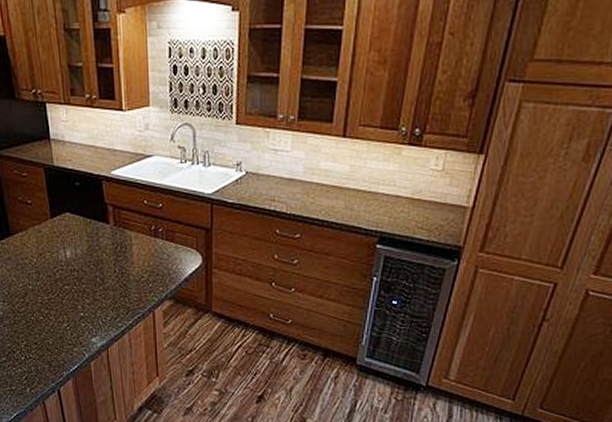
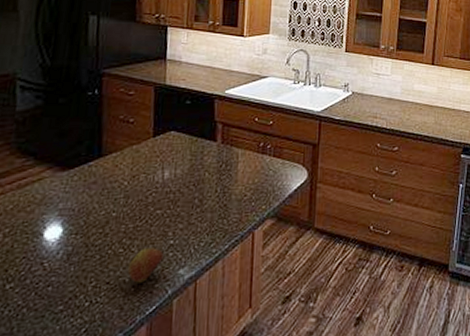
apple: none [49,318,77,346] -> present [127,247,164,283]

